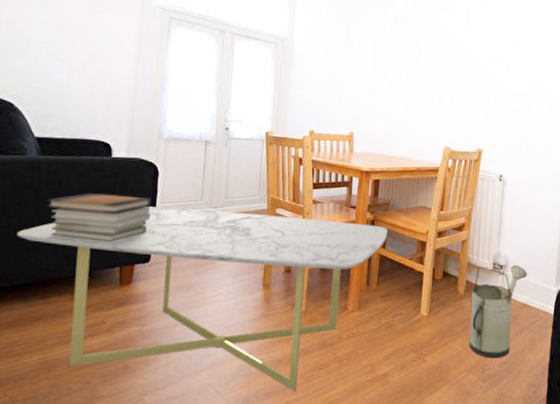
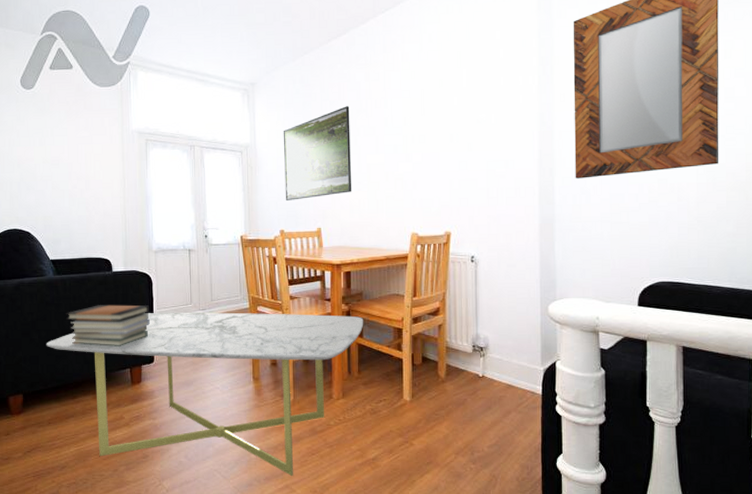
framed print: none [319,13,395,101] -> present [283,106,352,200]
watering can: present [469,265,527,359] -> none [453,346,509,441]

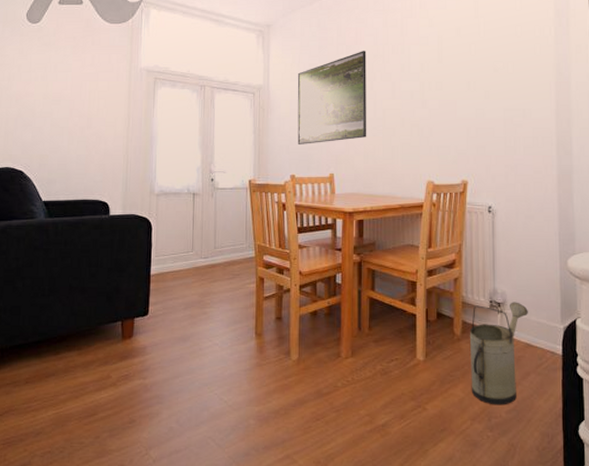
coffee table: present [46,312,364,477] -> none [30,261,376,445]
book stack: present [65,305,150,346] -> none [54,251,147,297]
watering can: none [453,346,509,441] -> present [469,302,528,405]

